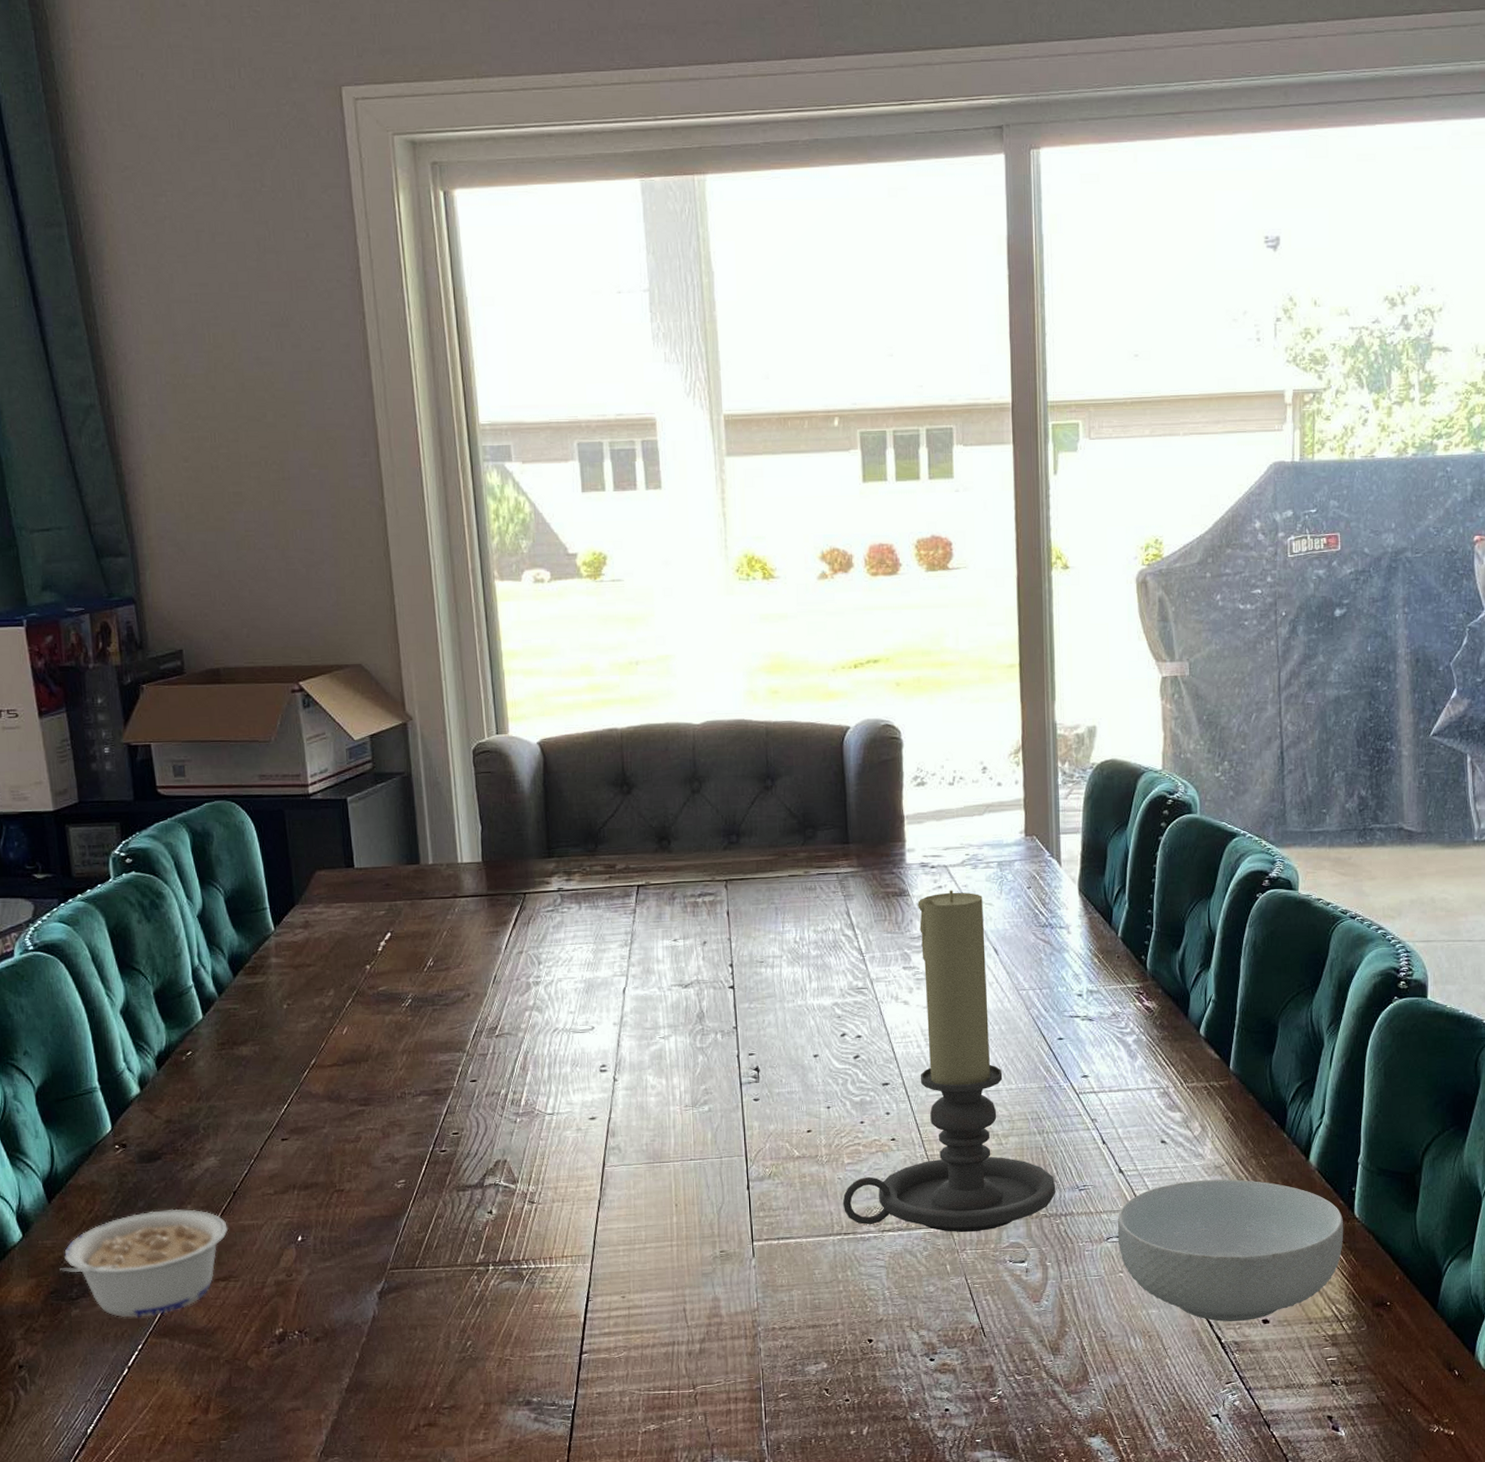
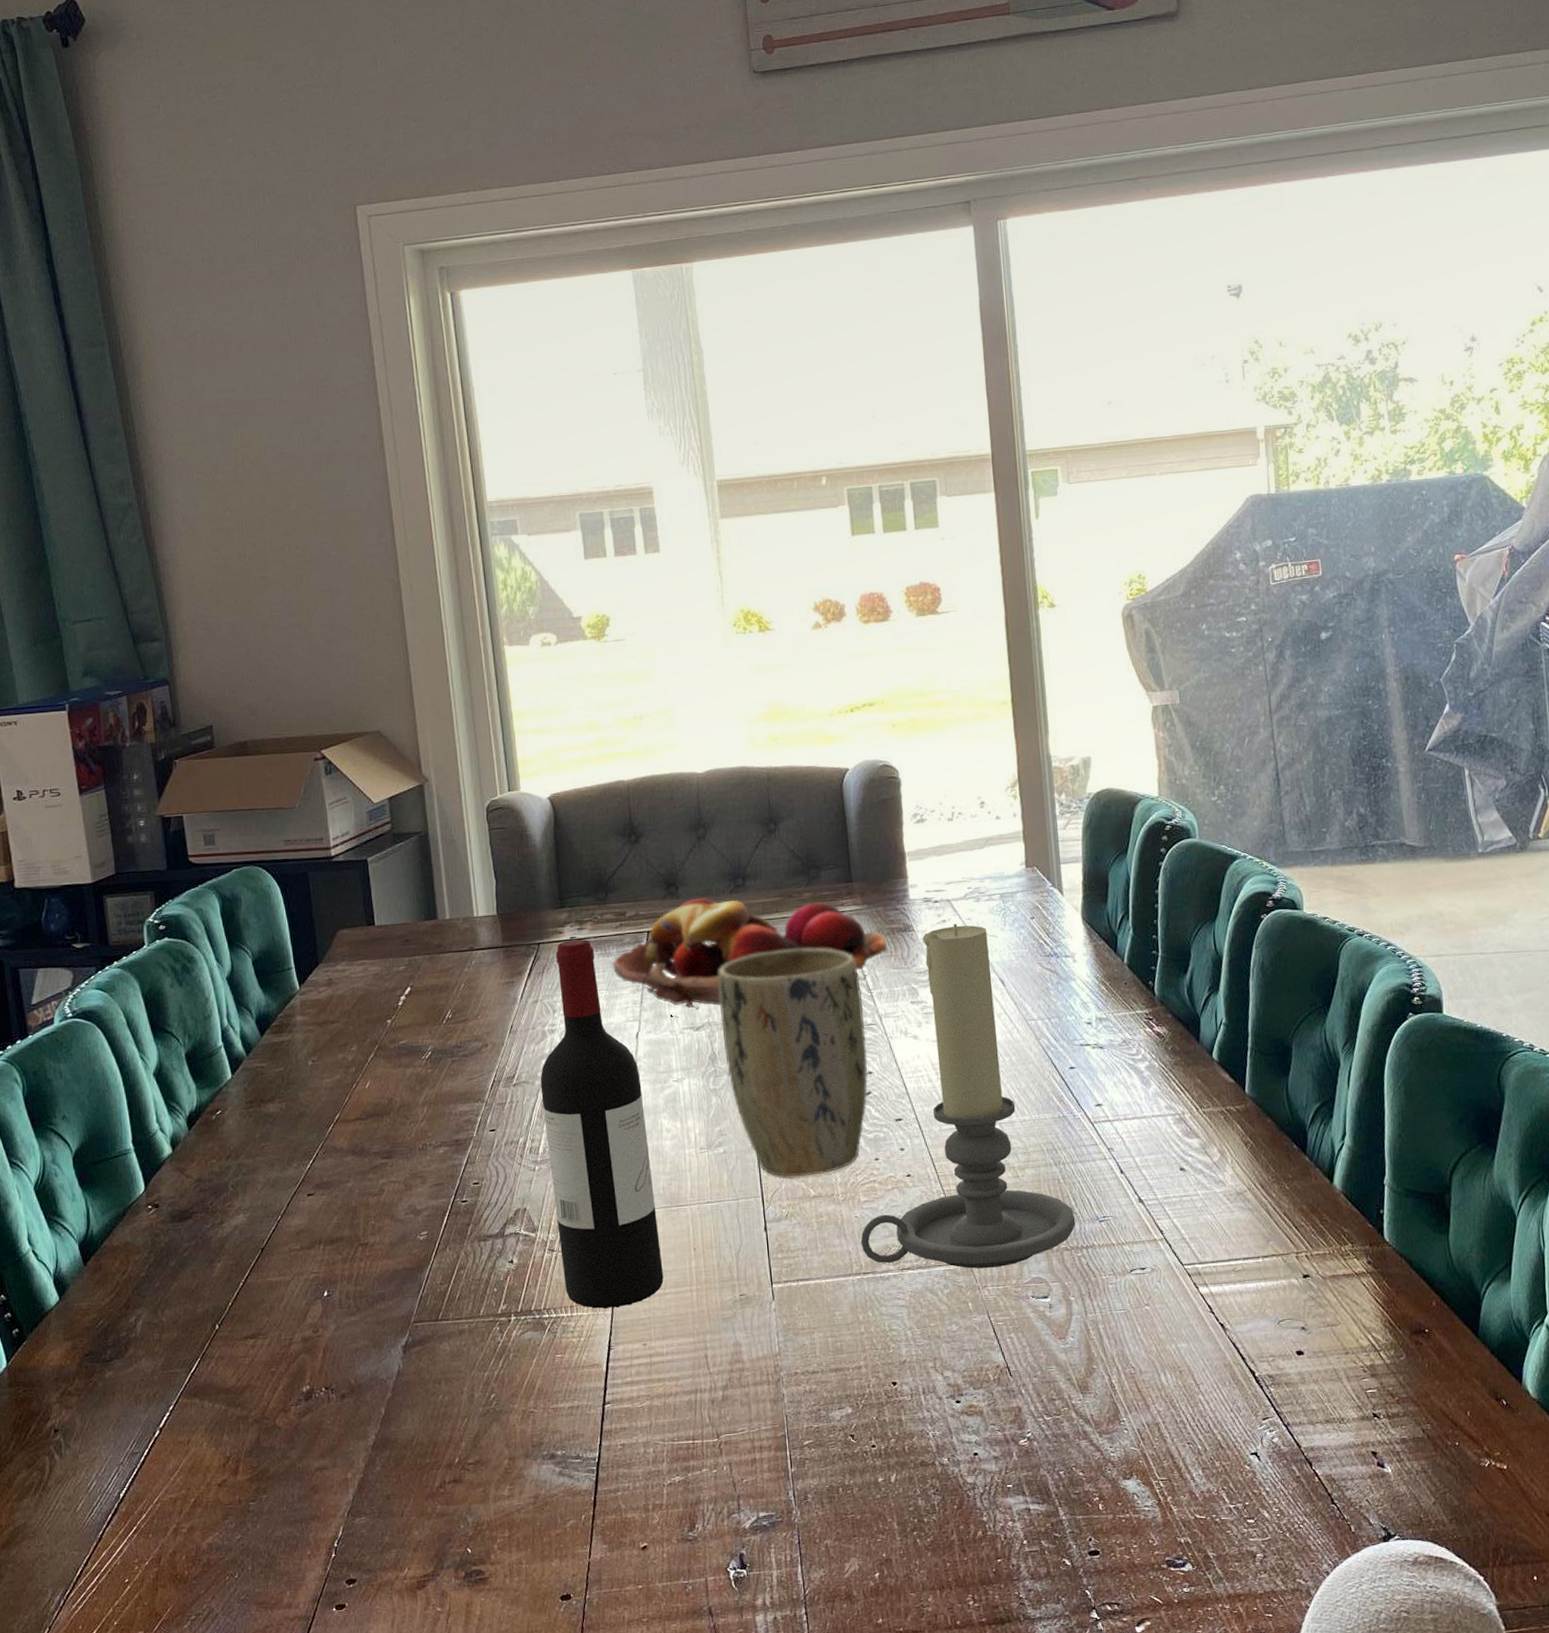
legume: present [59,1209,229,1318] -> none [94,1267,257,1378]
wine bottle: none [523,890,644,1262] -> present [540,939,664,1309]
fruit basket: none [600,854,882,974] -> present [612,898,888,1018]
plant pot: none [708,909,857,1138] -> present [717,947,869,1178]
cereal bowl: present [1117,1179,1344,1322] -> none [1140,1205,1375,1355]

